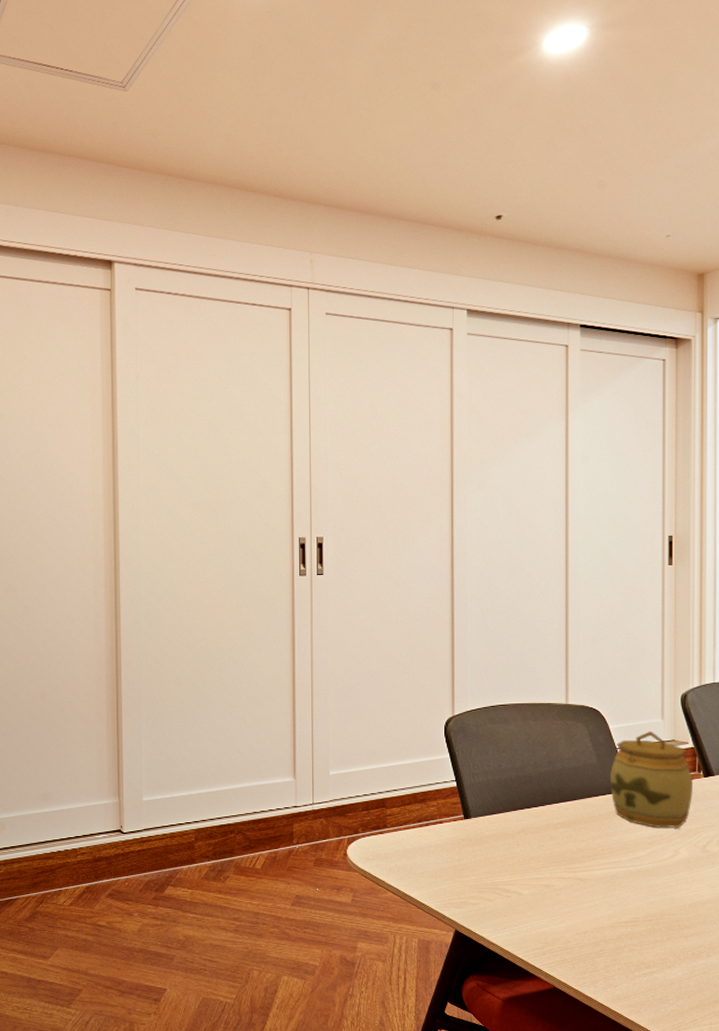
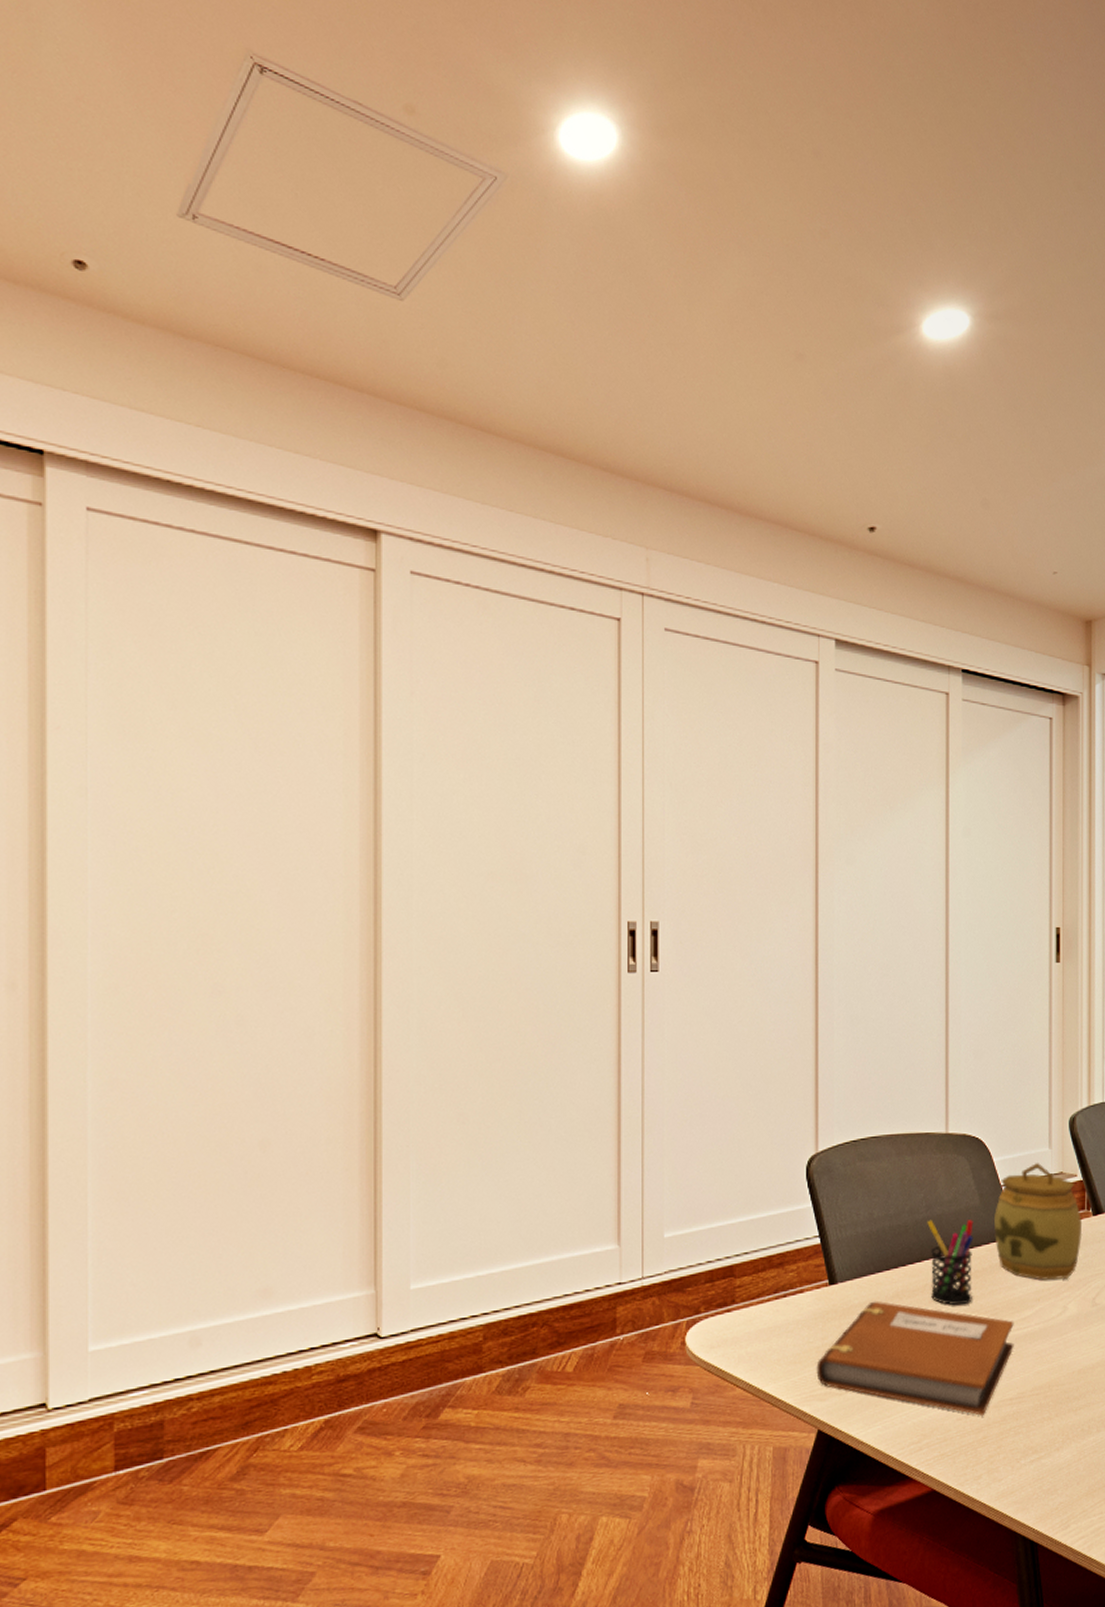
notebook: none [454,834,628,933] -> present [816,1301,1014,1416]
pen holder: none [549,773,591,843] -> present [927,1219,974,1306]

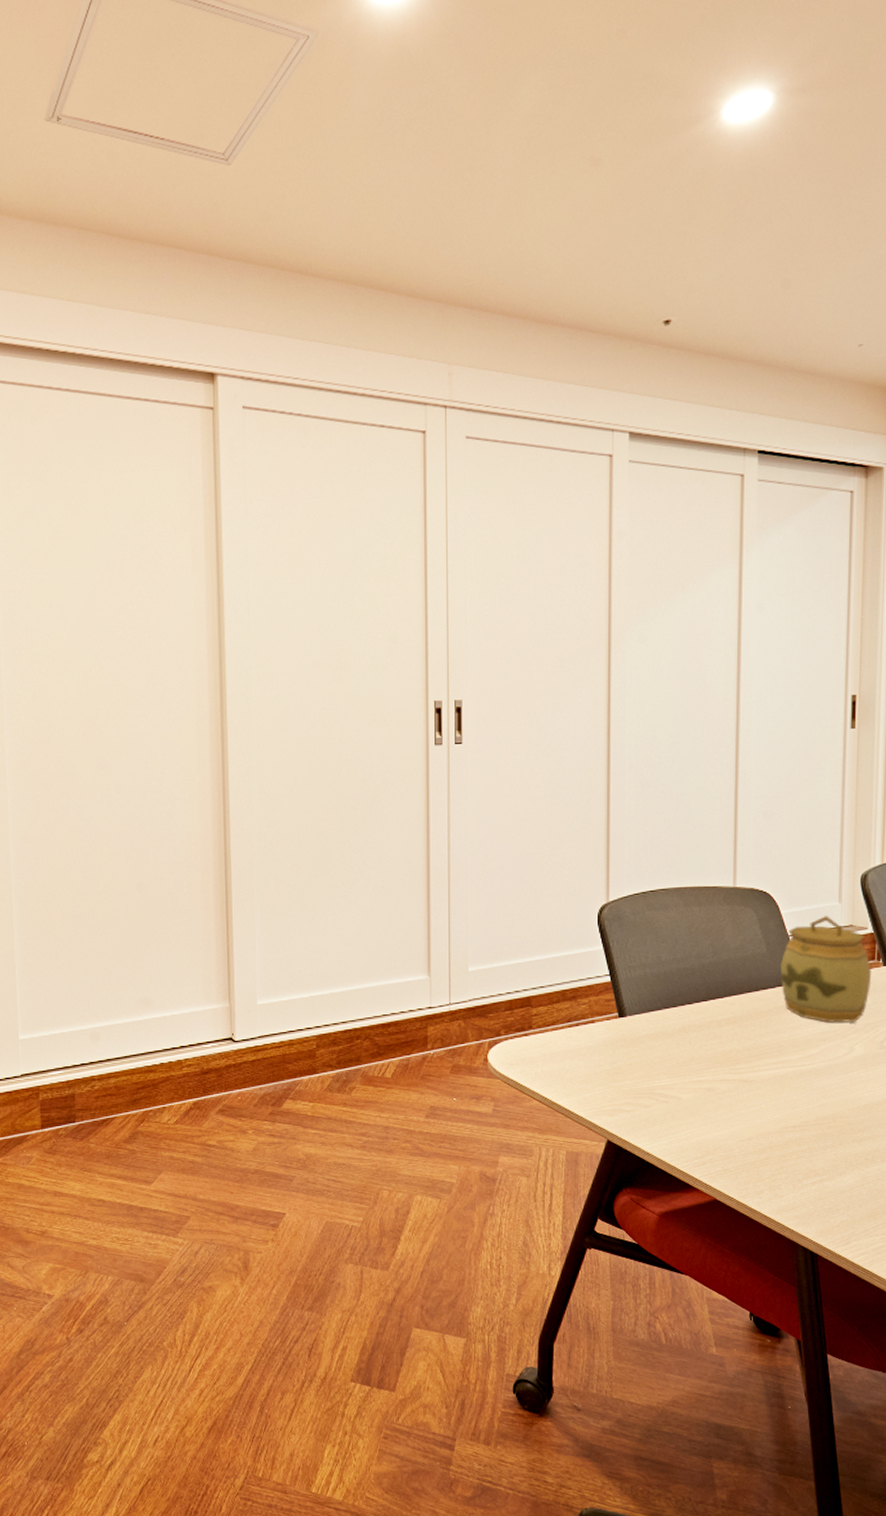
notebook: present [816,1301,1014,1416] -> none [606,1033,799,1139]
pen holder: present [927,1219,974,1306] -> none [714,964,760,1041]

